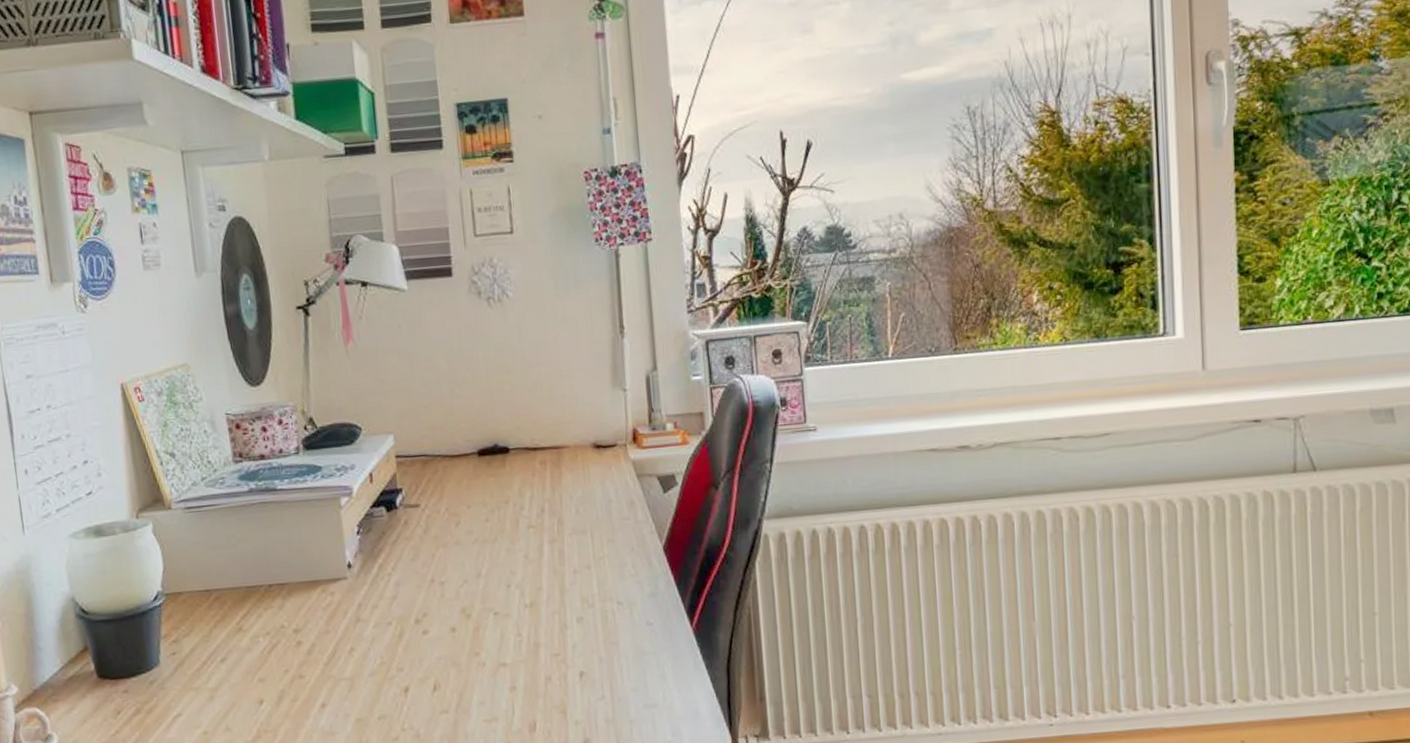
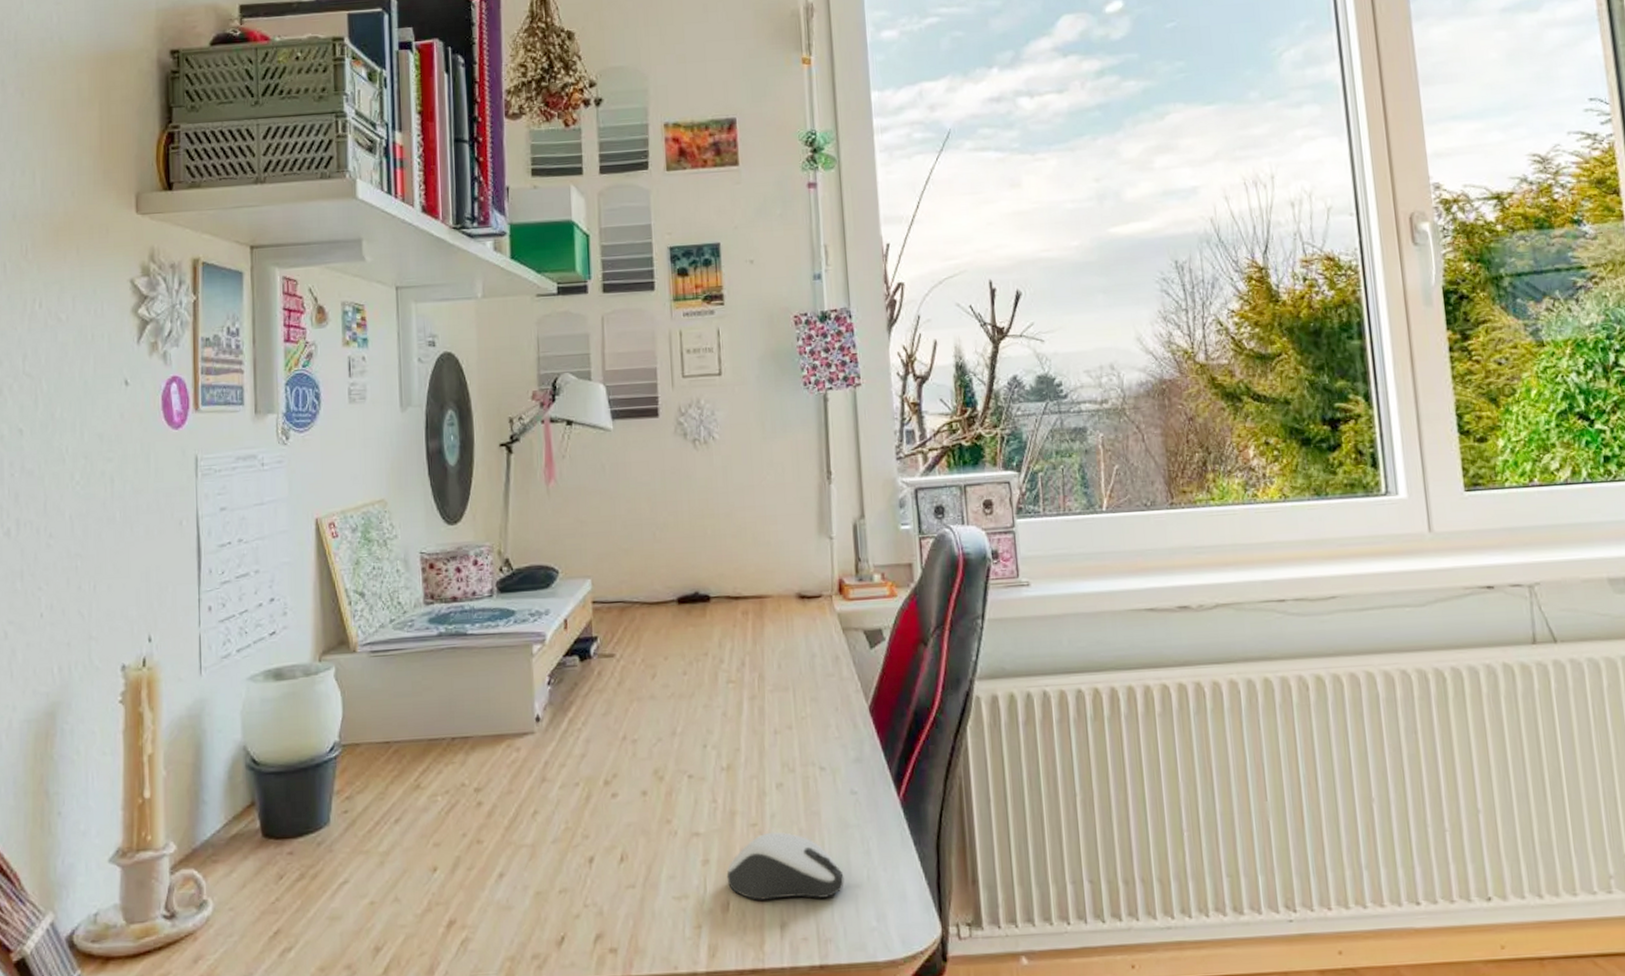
computer mouse: none [532,660,642,721] -> present [726,831,844,900]

